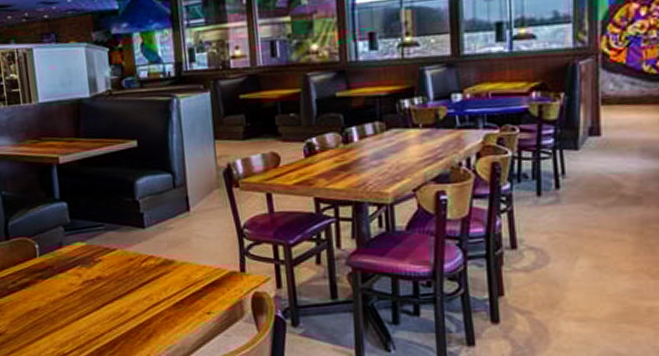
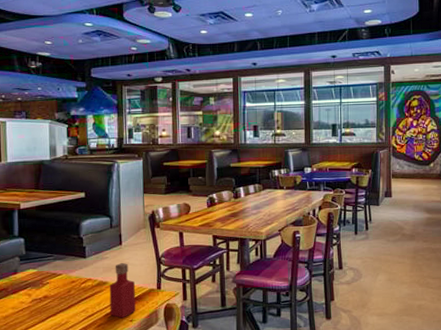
tabasco sauce: none [177,234,214,310] -> present [109,262,136,318]

